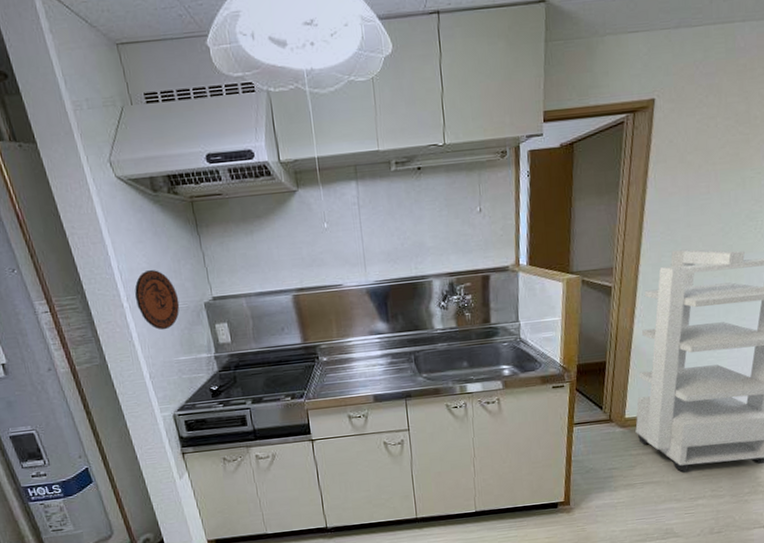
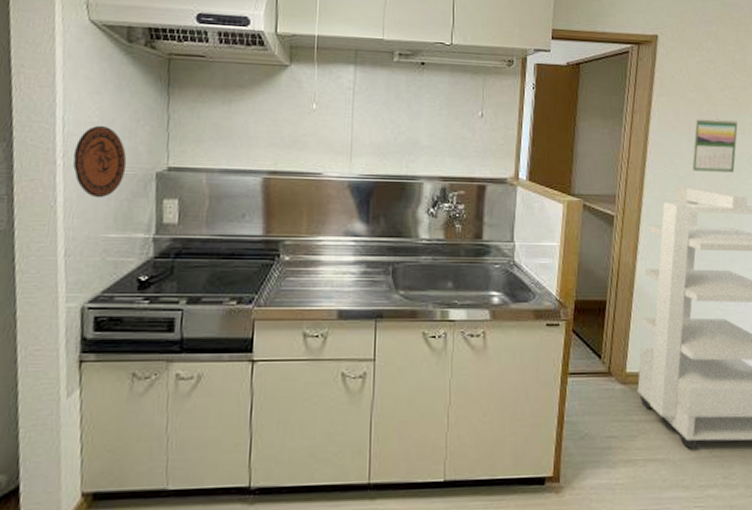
calendar: none [688,176,738,234] -> present [691,118,738,173]

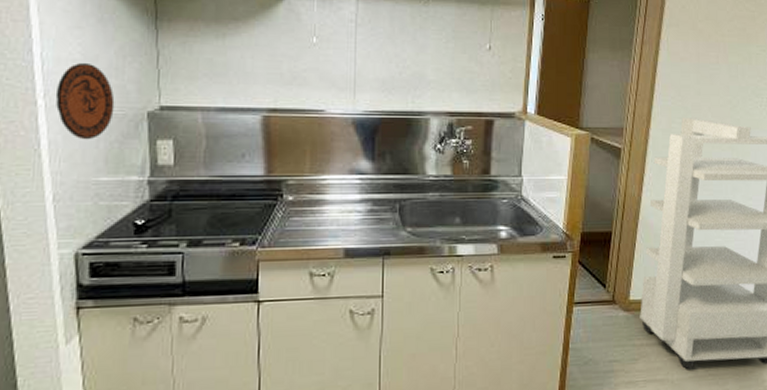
calendar: present [691,118,738,173] -> none [698,48,745,103]

